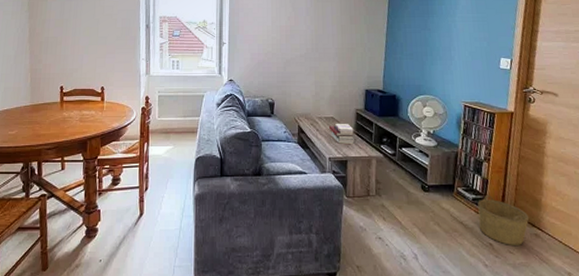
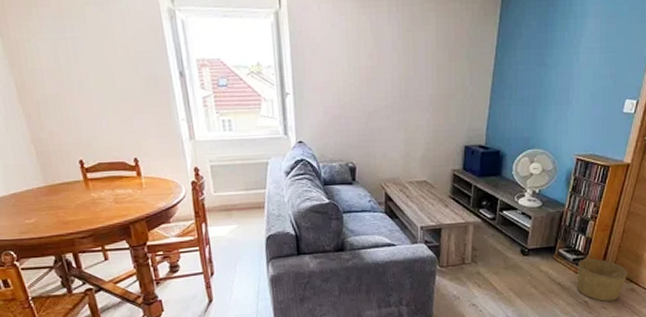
books: present [329,123,354,145] -> none [421,187,450,211]

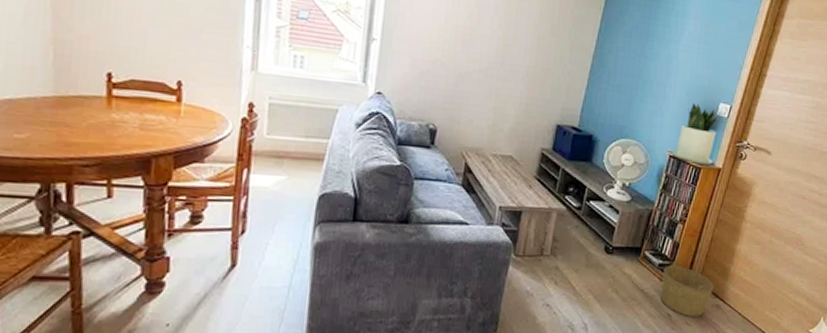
planter: none [579,103,628,163] -> present [671,103,721,165]

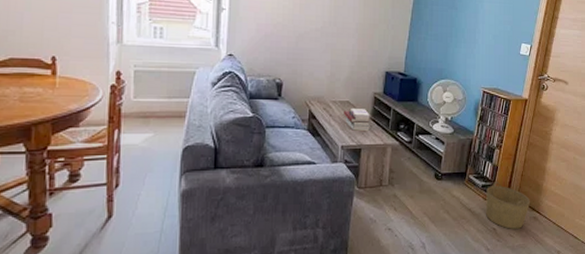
books: none [505,163,535,193] -> present [344,107,370,132]
planter: present [671,103,721,165] -> none [485,45,523,97]

